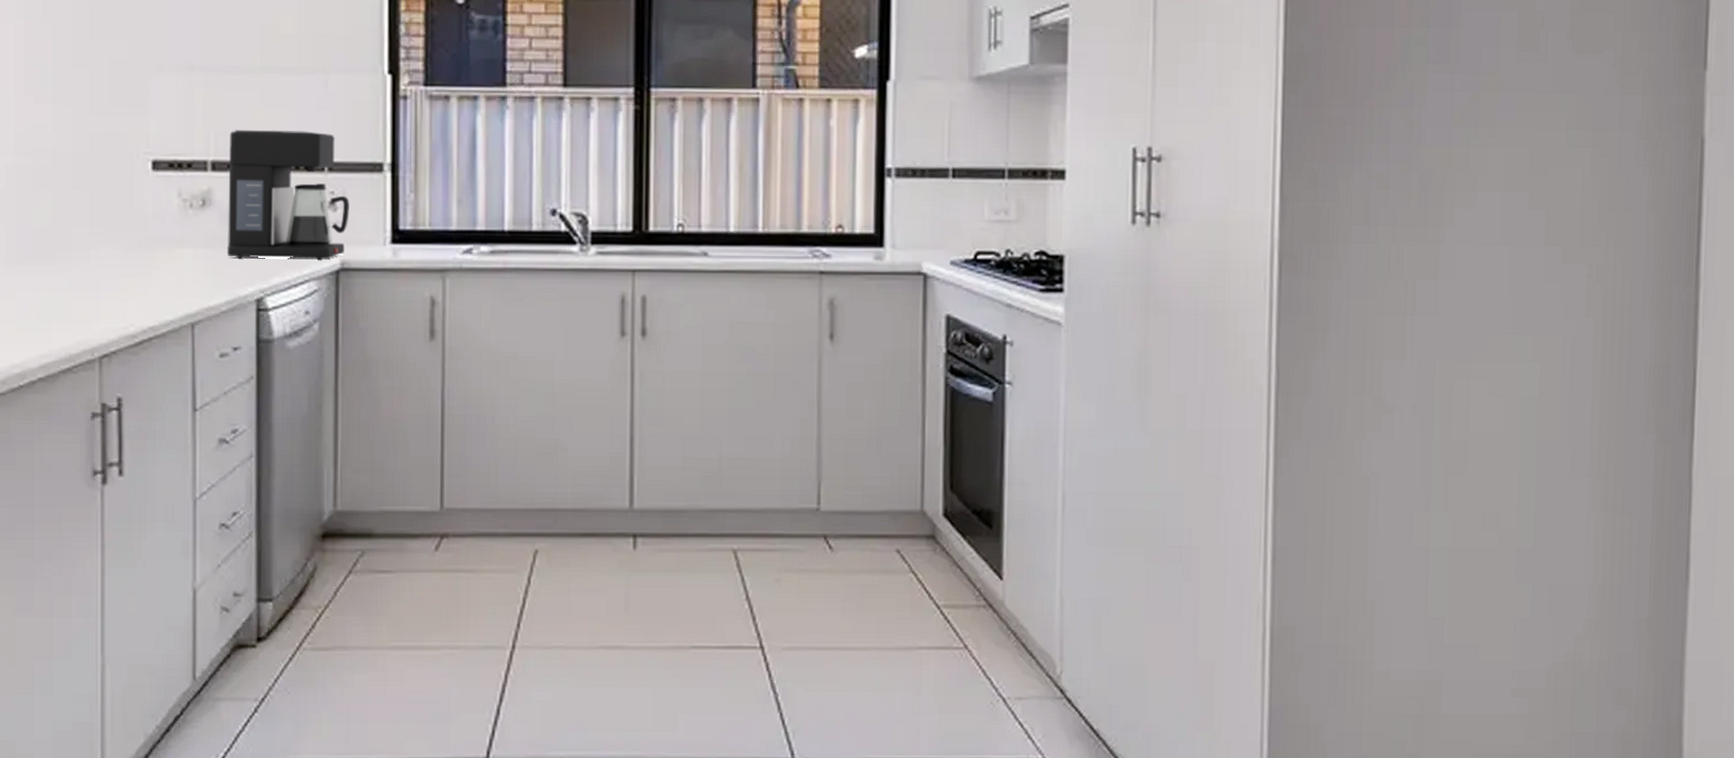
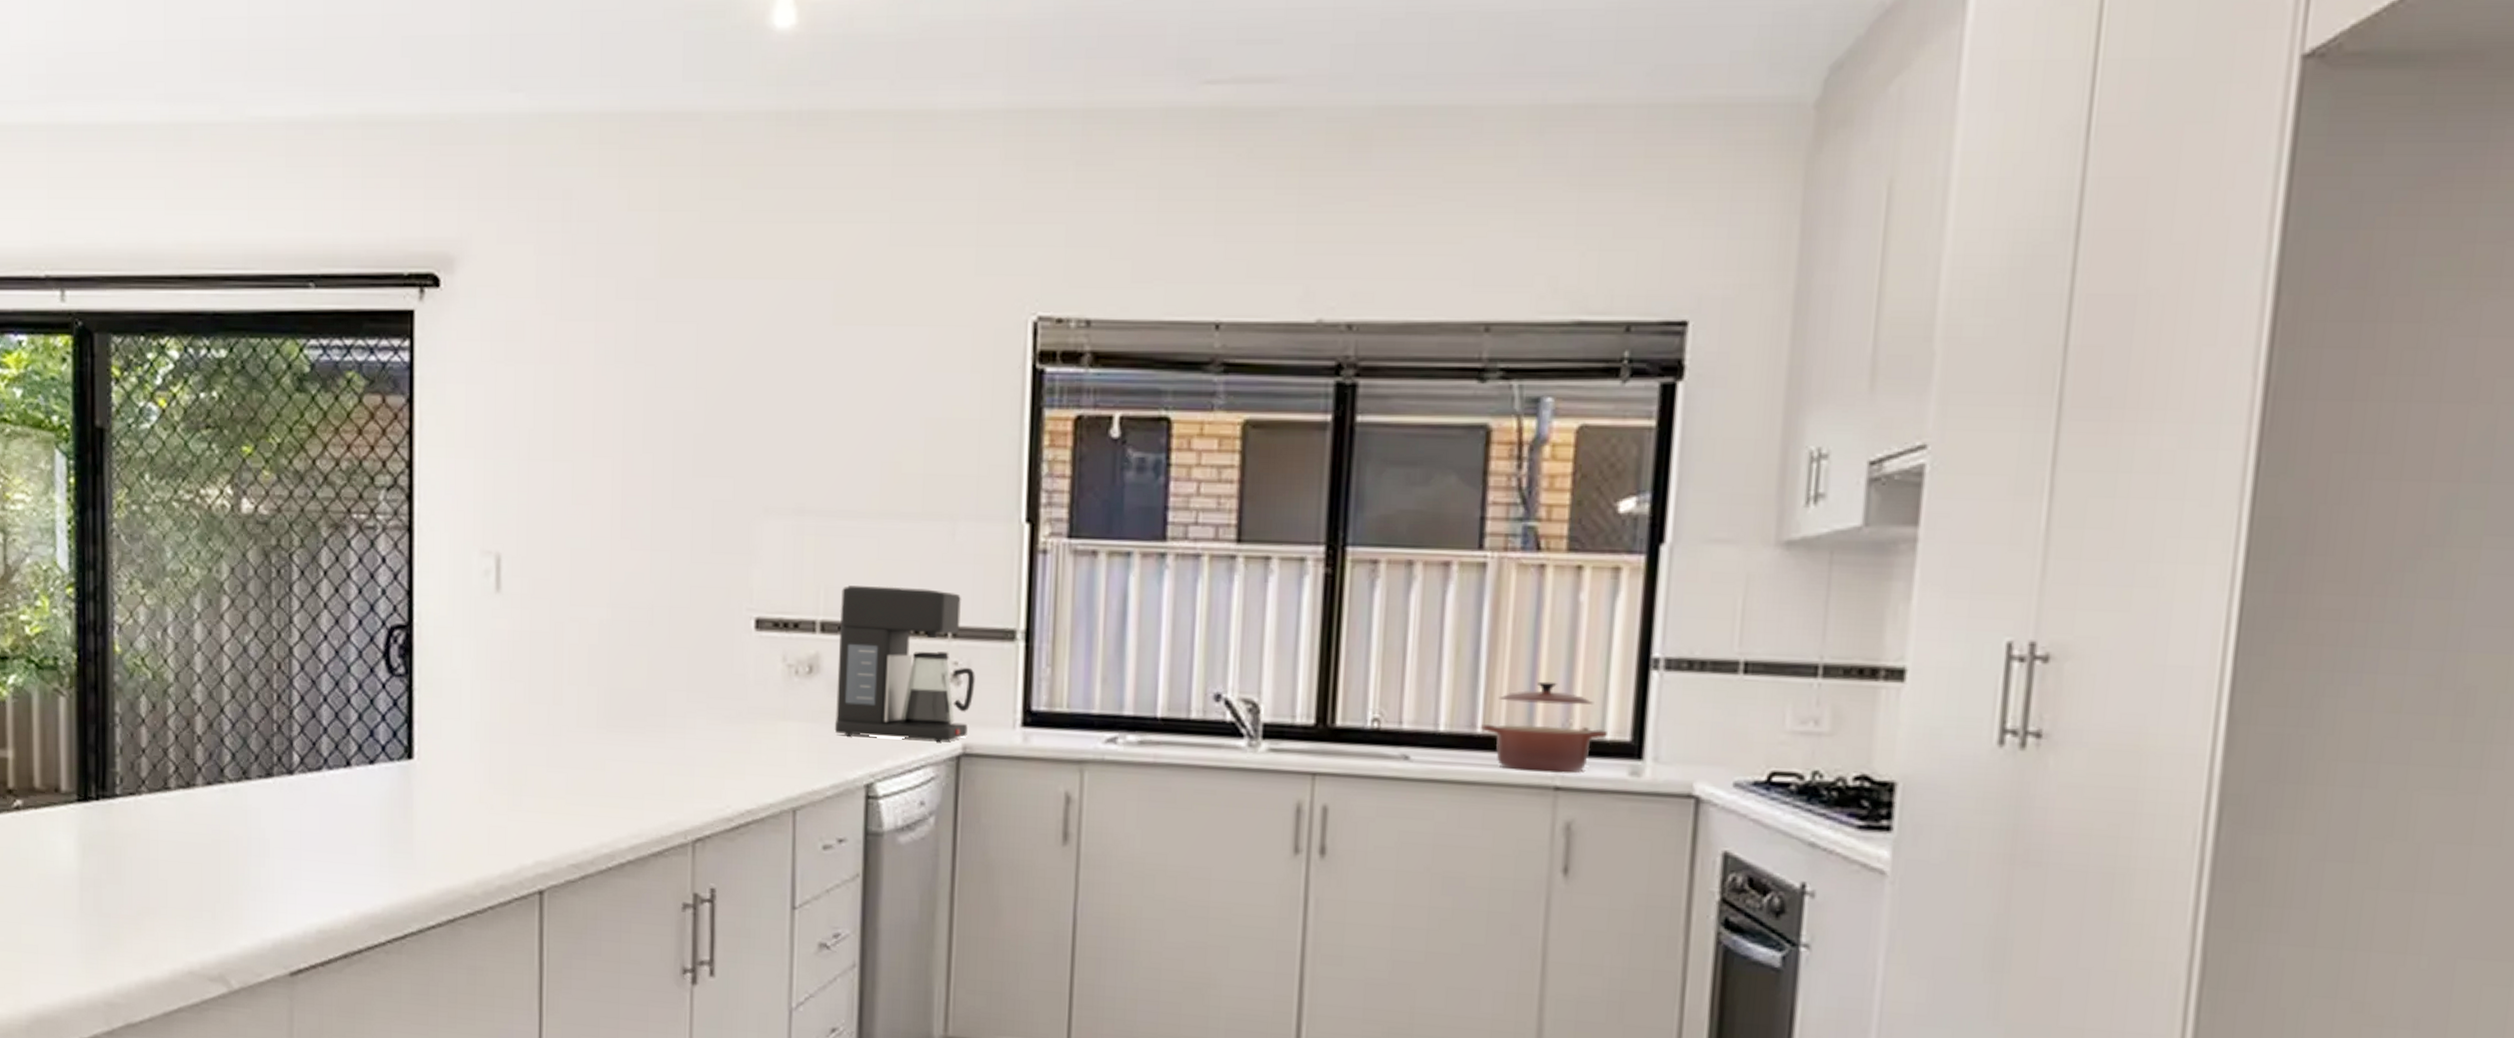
saucepan: none [762,189,856,260] -> present [1481,681,1607,774]

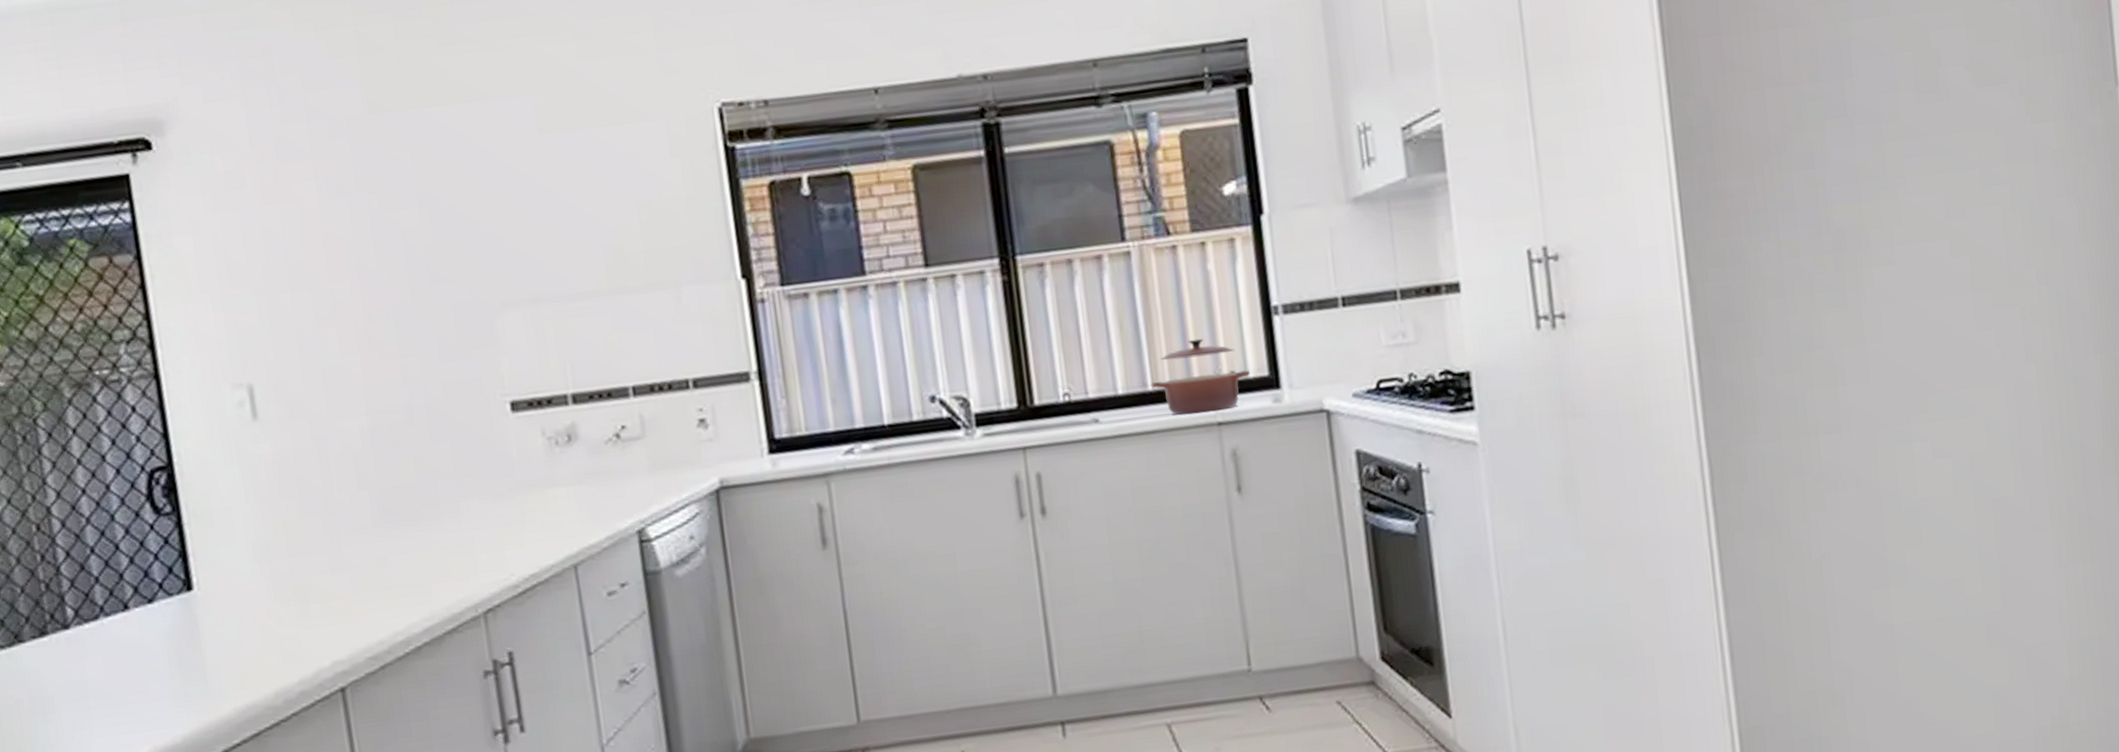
coffee maker: present [834,585,975,742] -> none [586,349,722,491]

